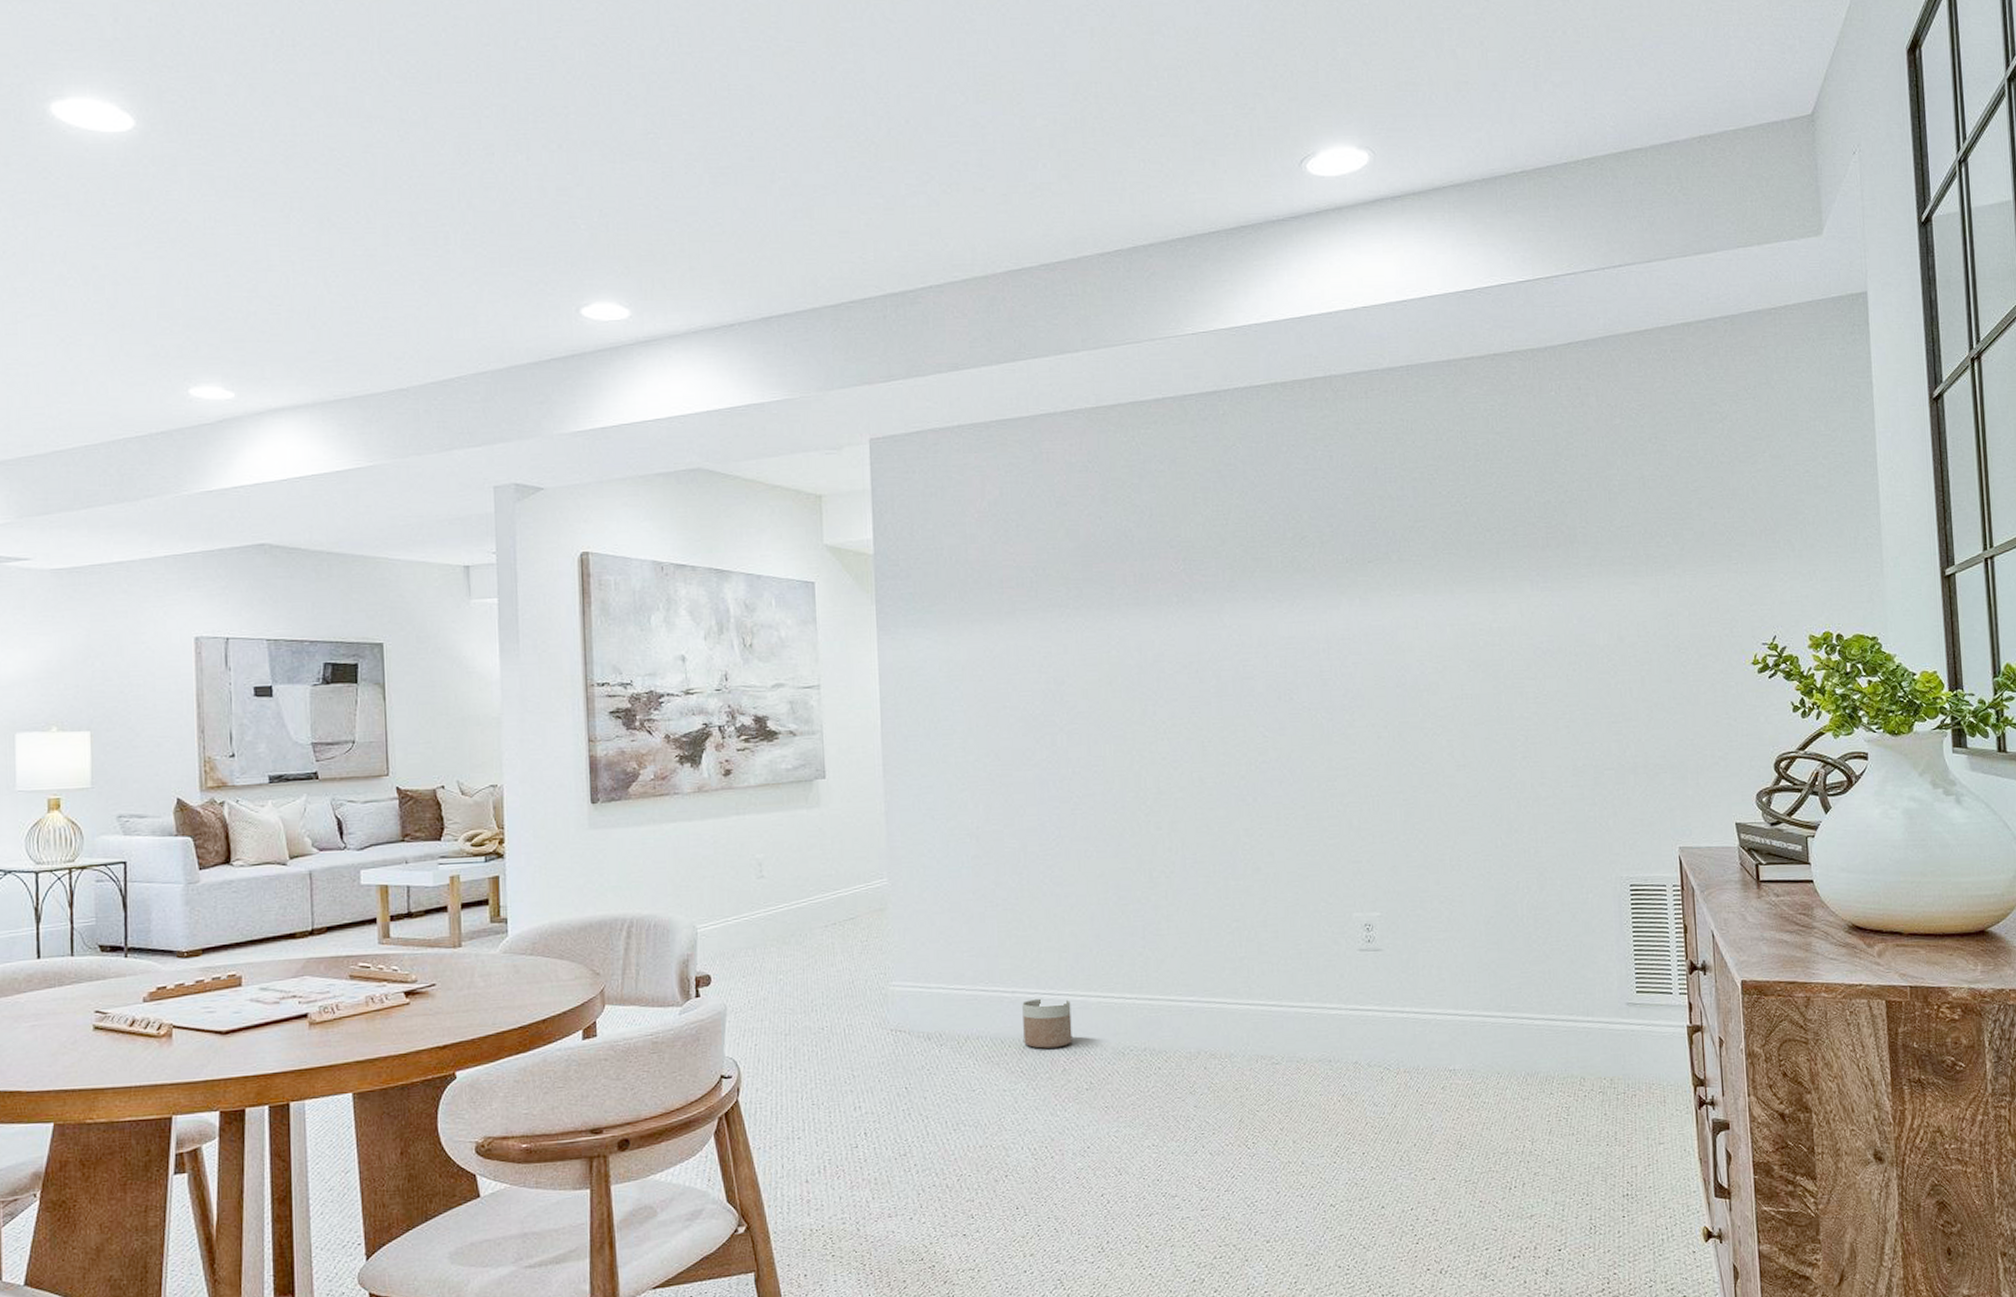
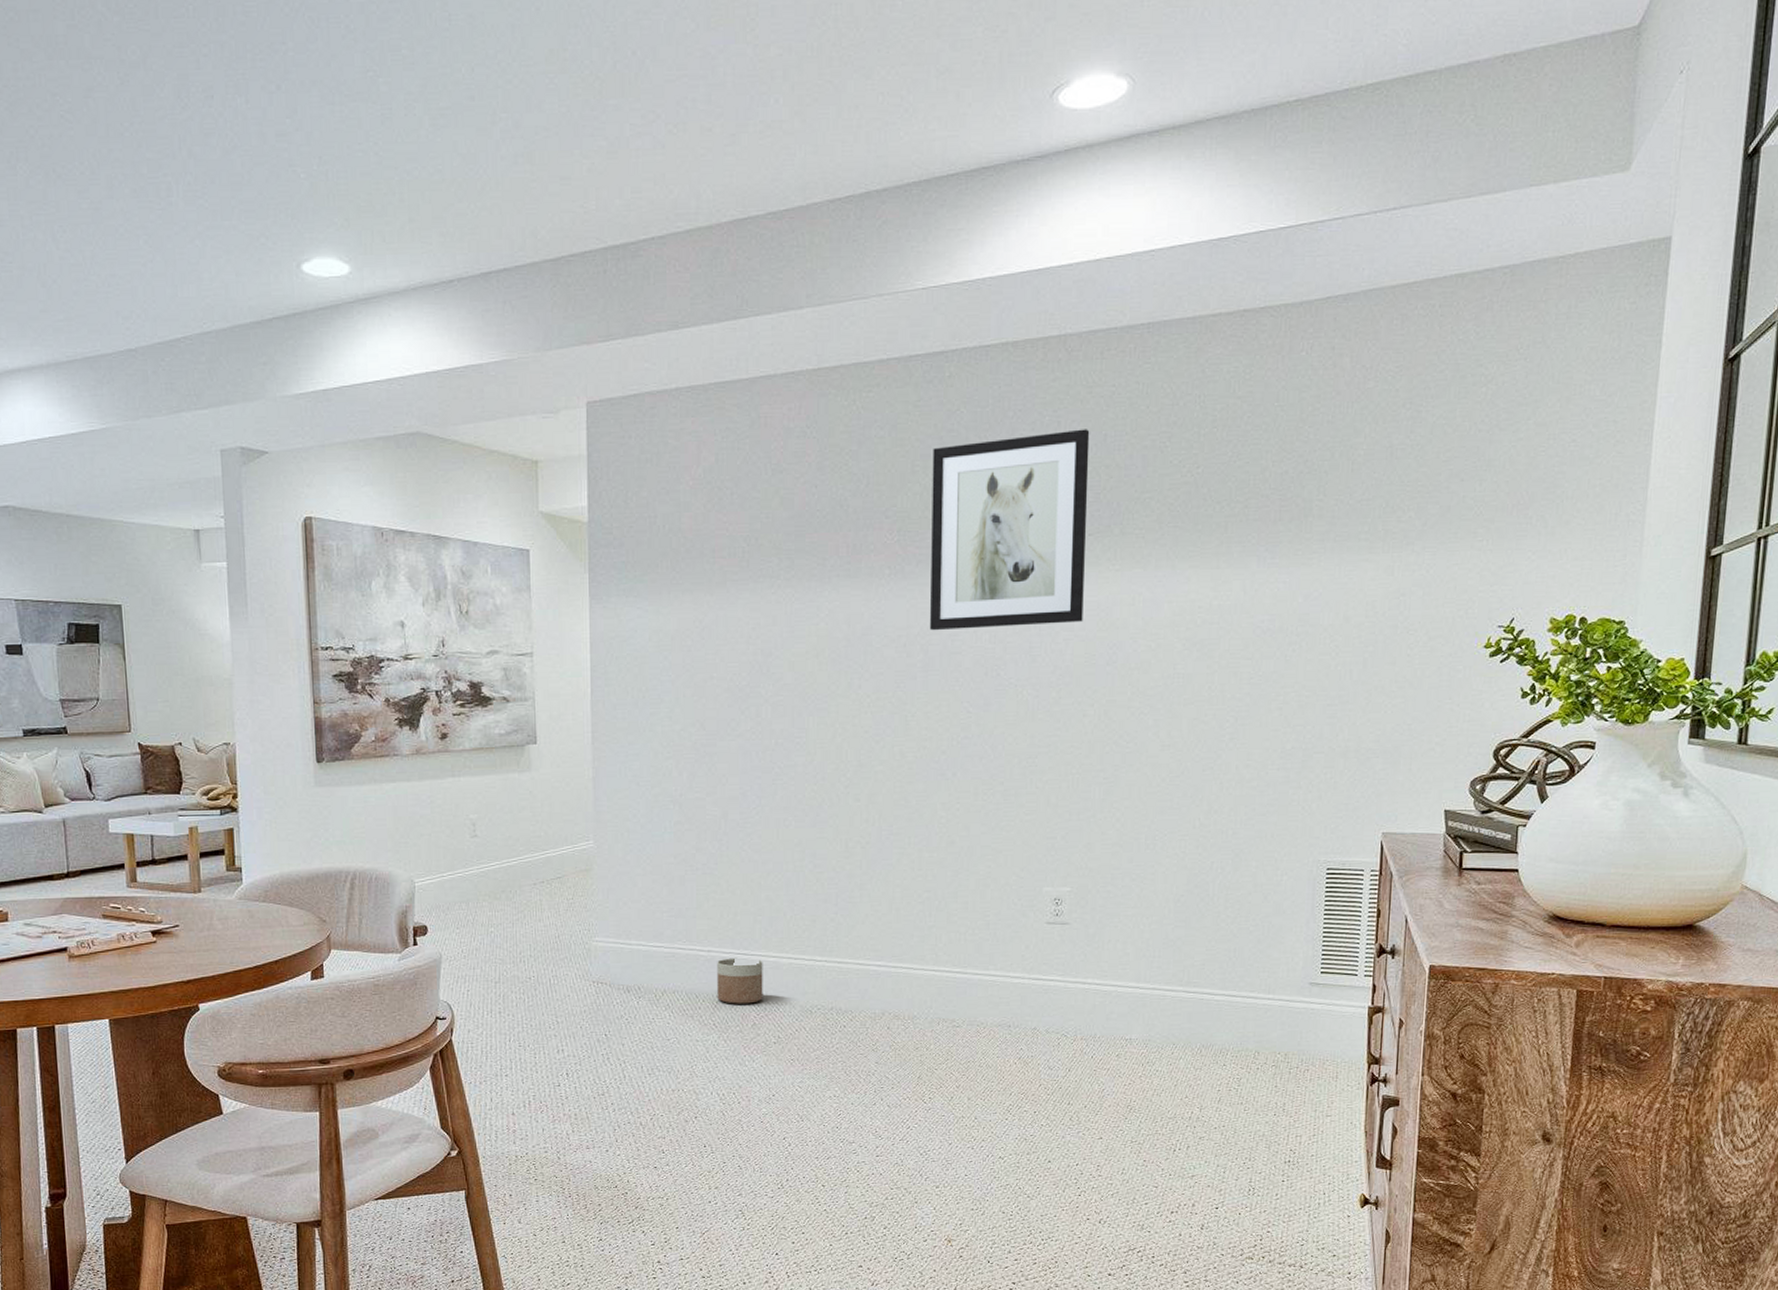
wall art: none [1212,462,1370,657] -> present [930,429,1090,631]

